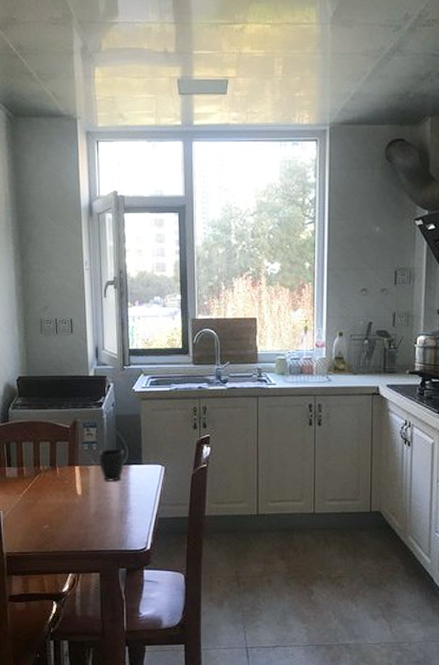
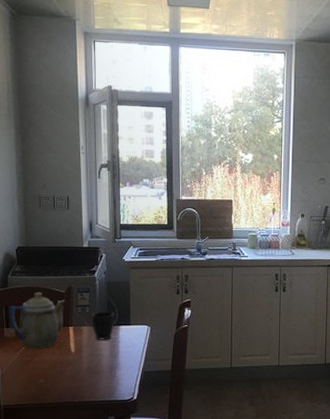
teapot: none [11,428,70,491] -> present [10,292,65,349]

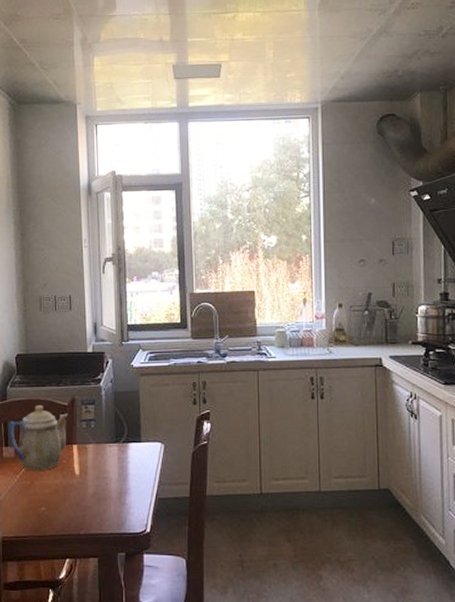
mug: present [91,311,114,340] -> none [96,426,123,461]

